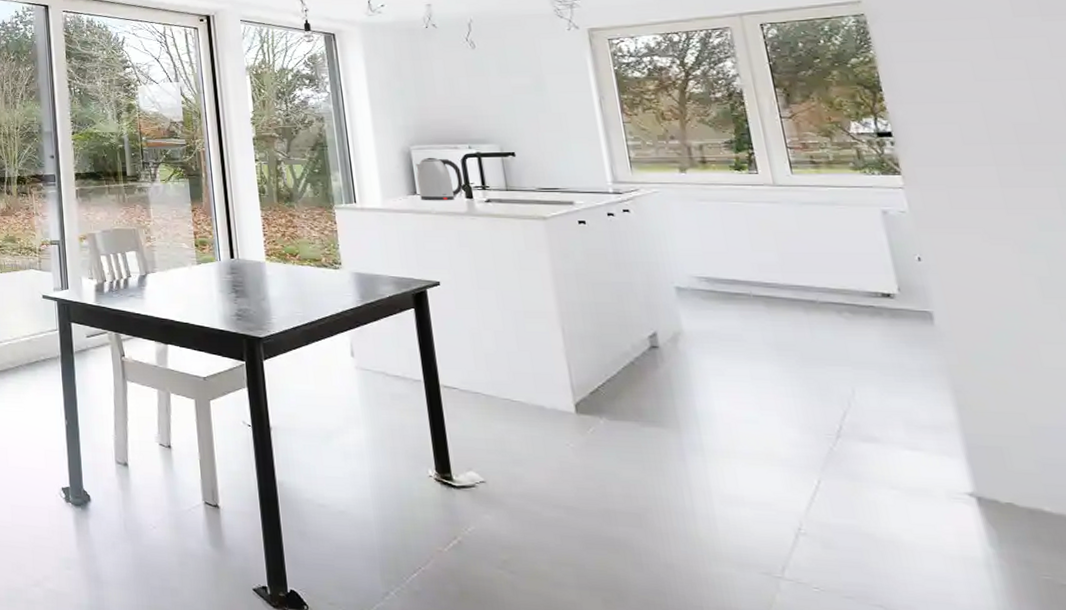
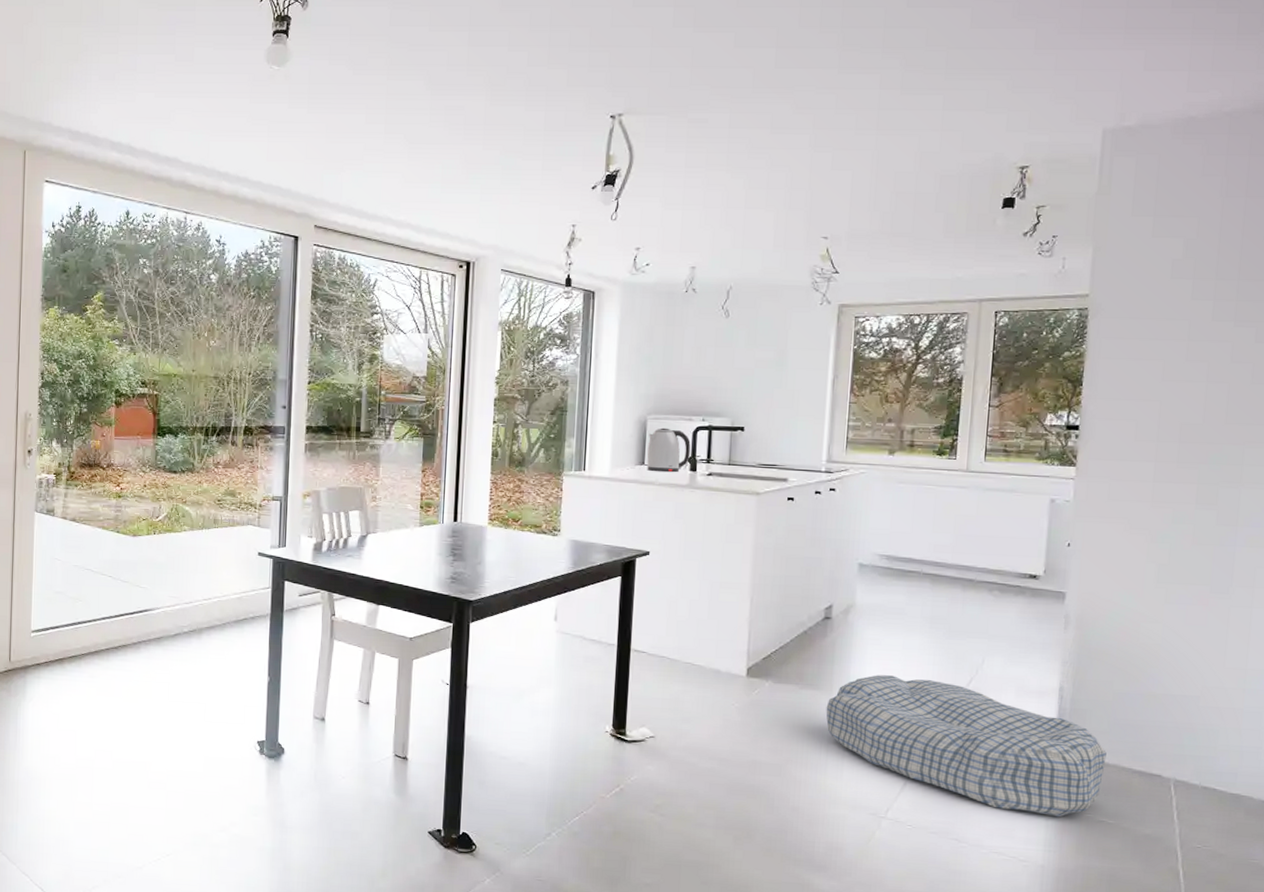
dog bed: none [677,409,1053,580] -> present [826,675,1106,818]

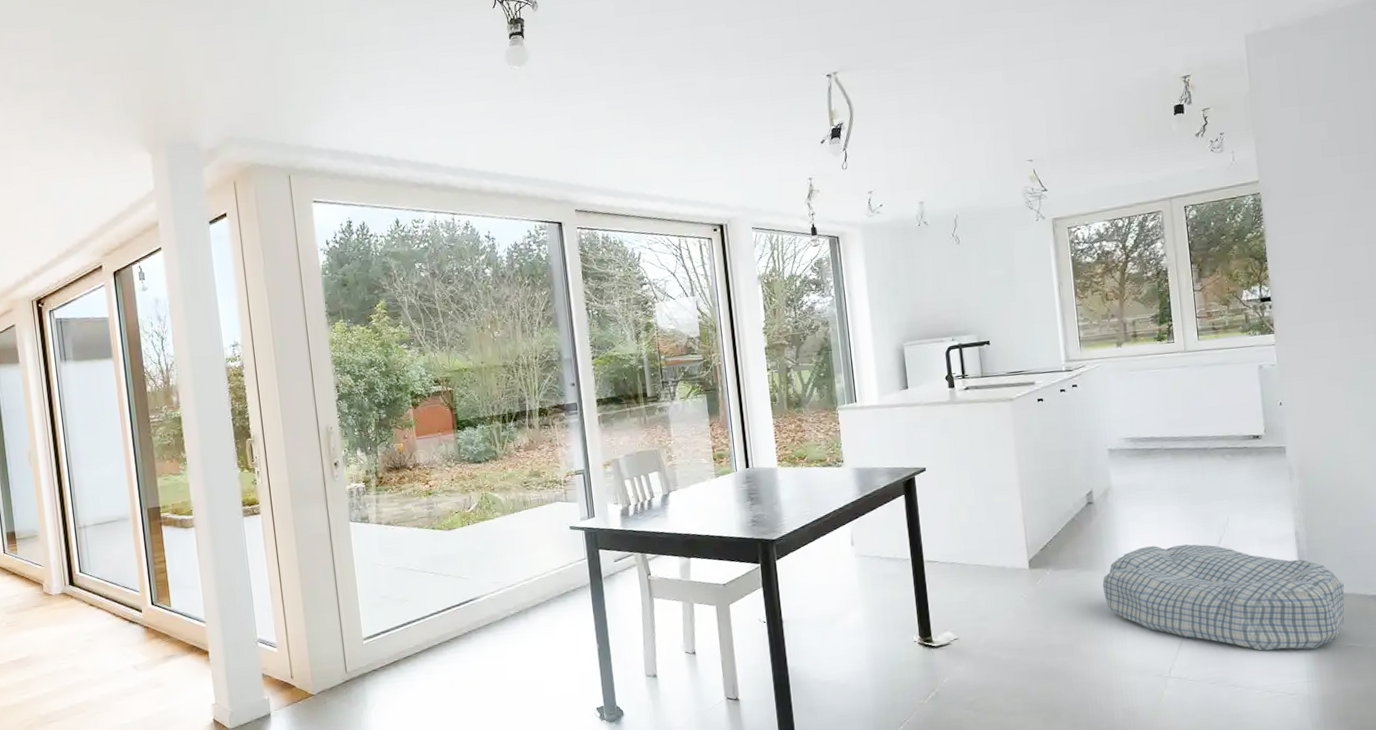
kettle: present [647,427,691,473] -> none [907,351,947,394]

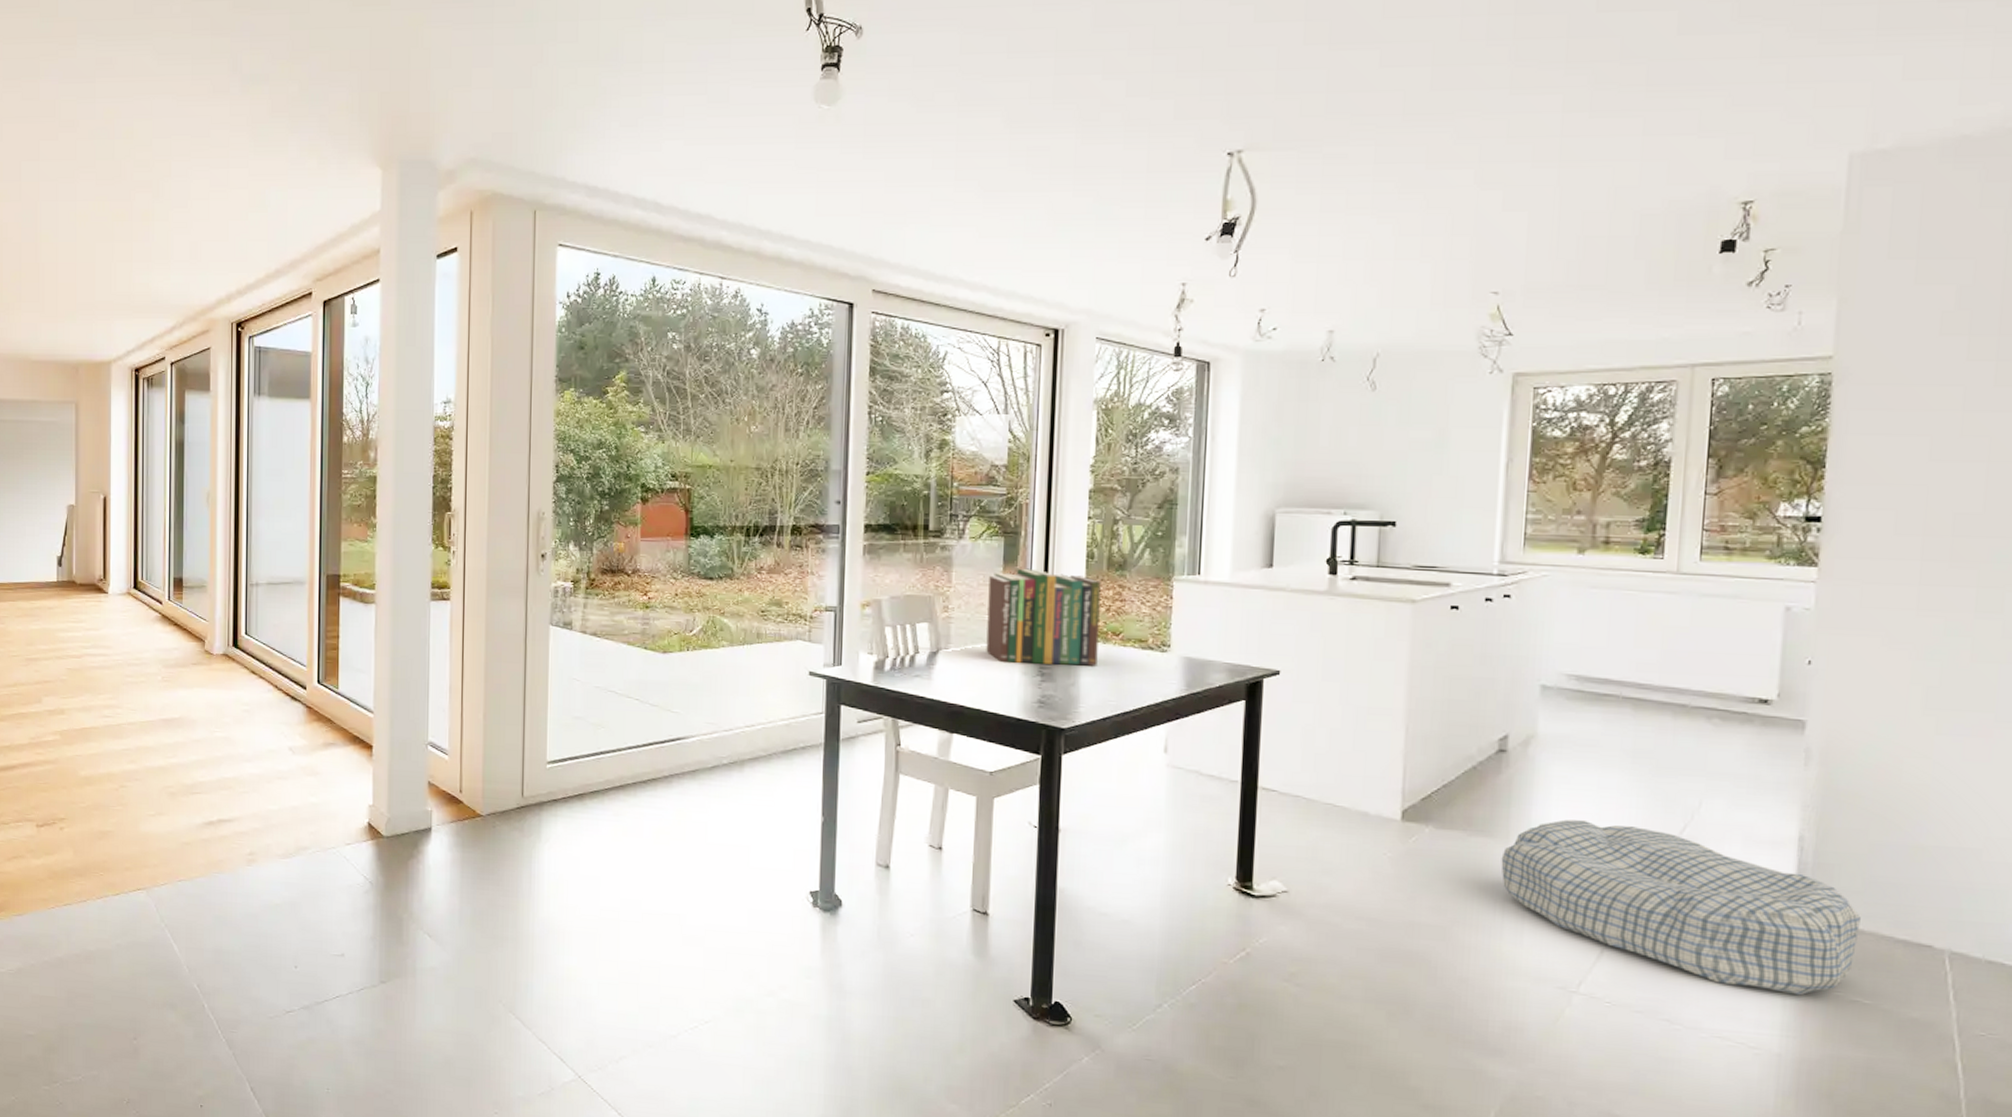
books: none [699,416,792,494] -> present [986,568,1101,666]

